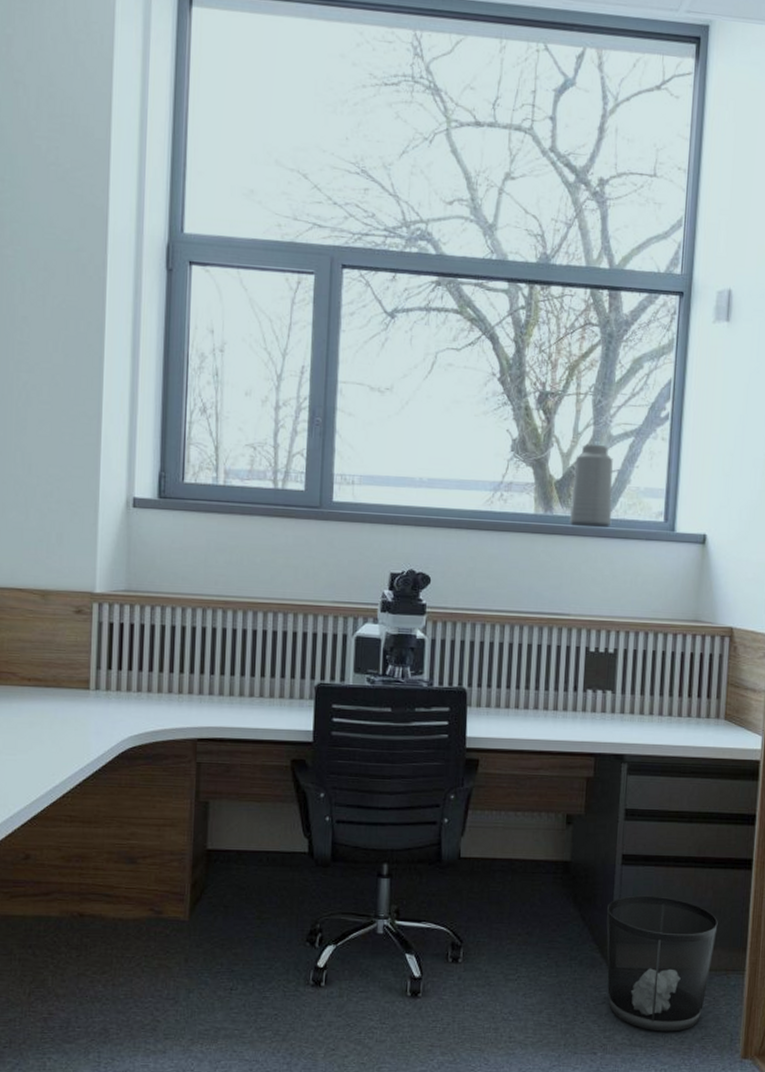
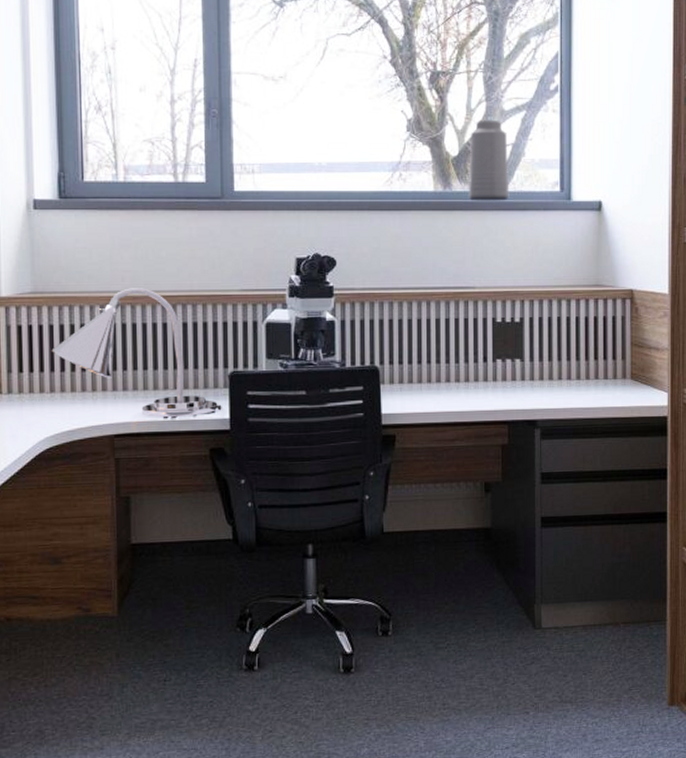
table lamp: none [141,592,306,726] -> present [51,288,222,418]
waste bin: present [606,895,718,1032] -> none [530,554,638,687]

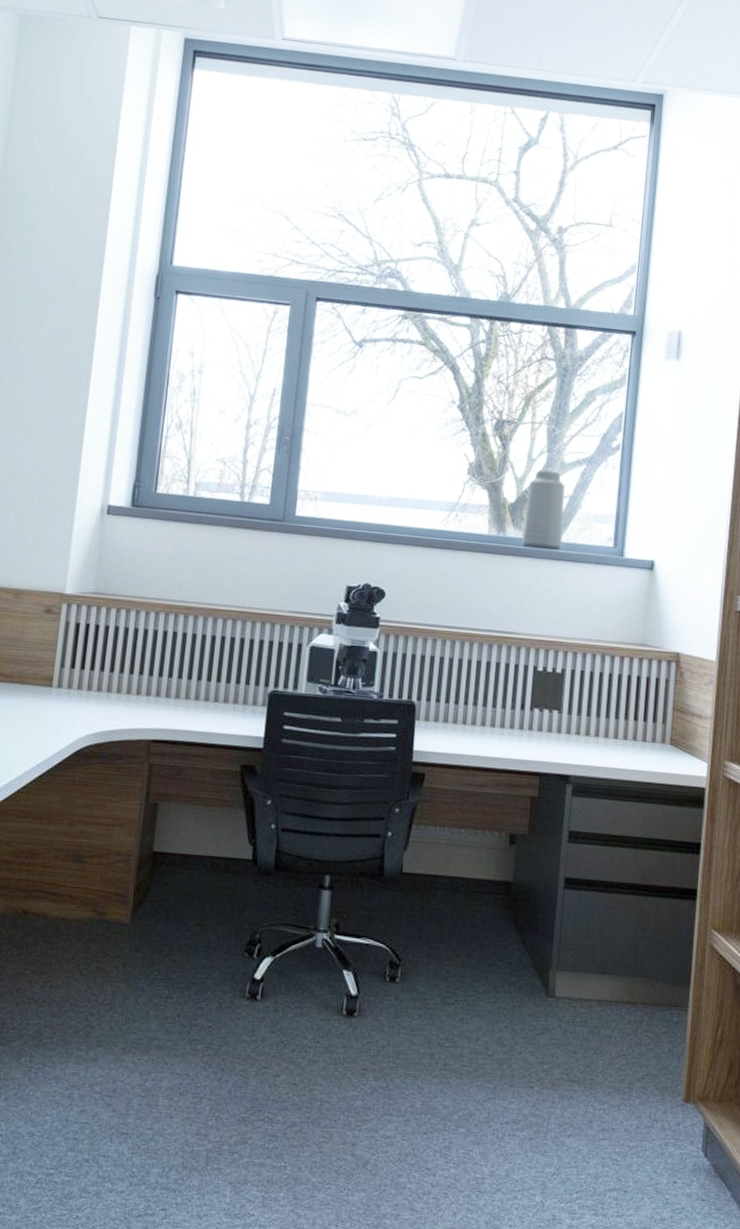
table lamp: present [51,288,222,418] -> none [104,598,258,731]

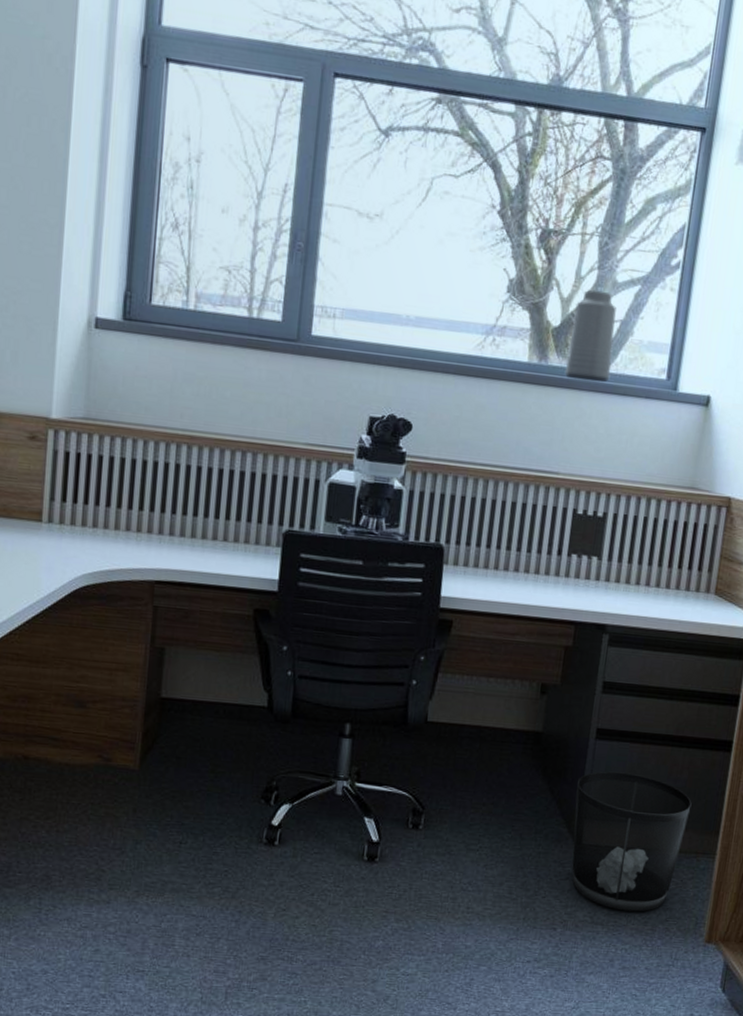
waste bin: none [546,921,661,1069] -> present [571,771,692,912]

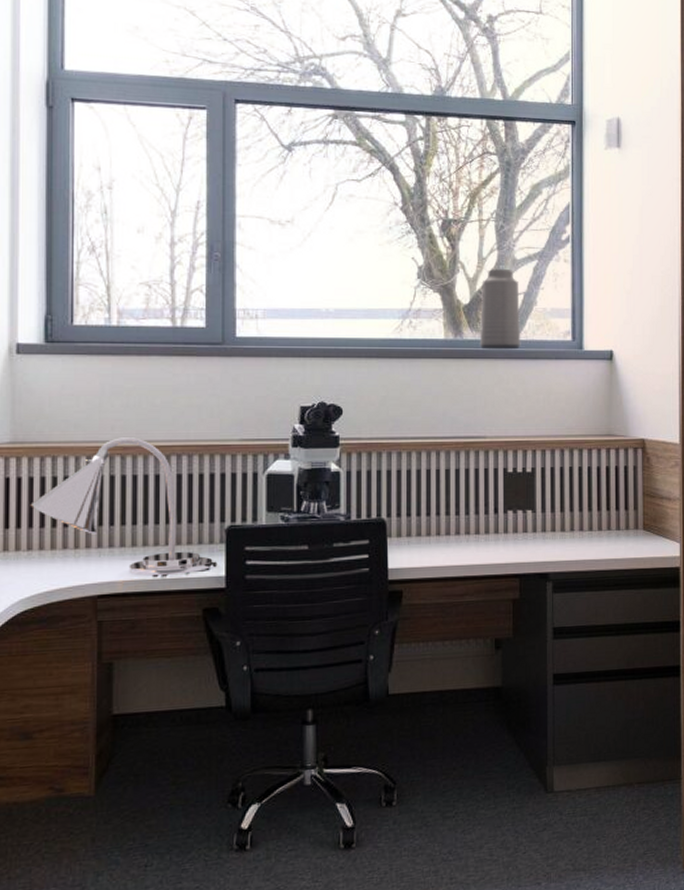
table lamp: none [98,426,272,572] -> present [30,437,217,576]
waste bin: present [571,771,692,912] -> none [542,712,651,853]

